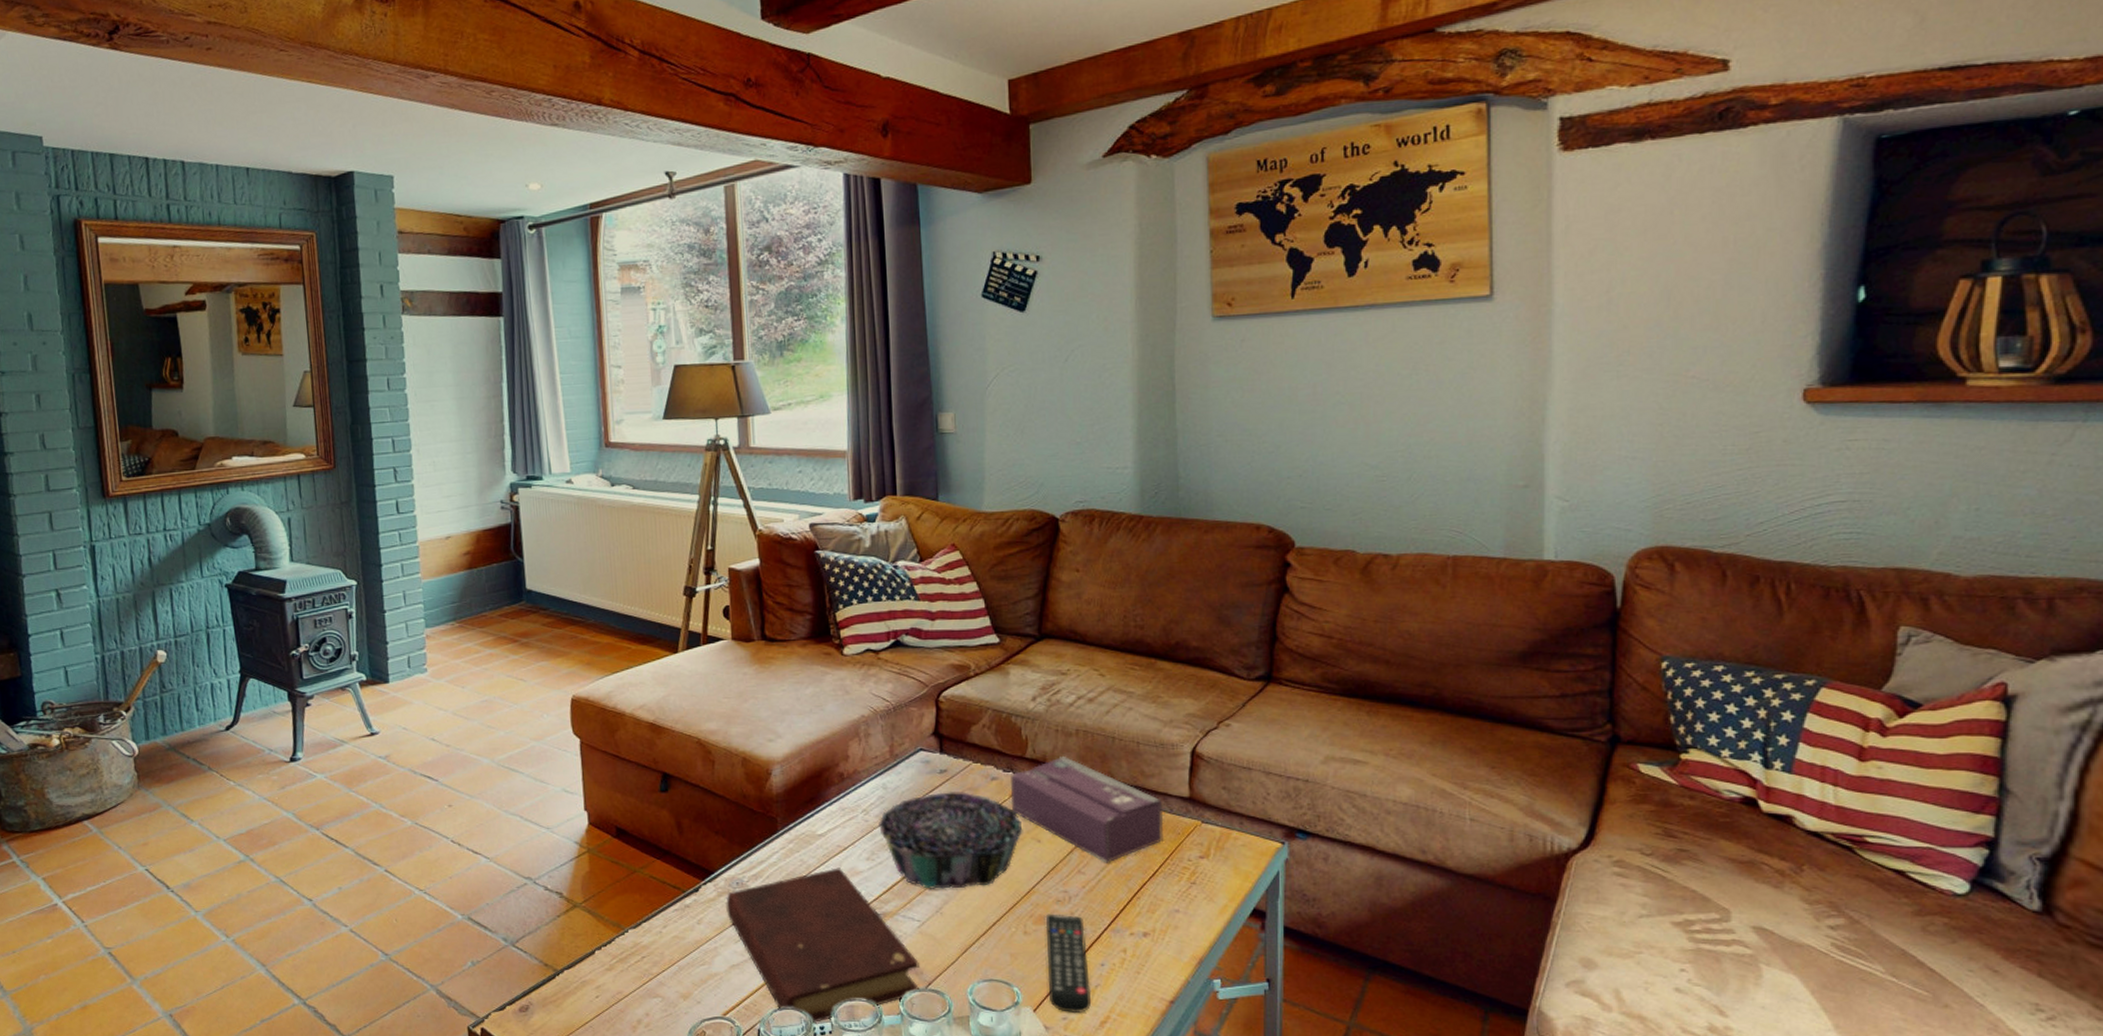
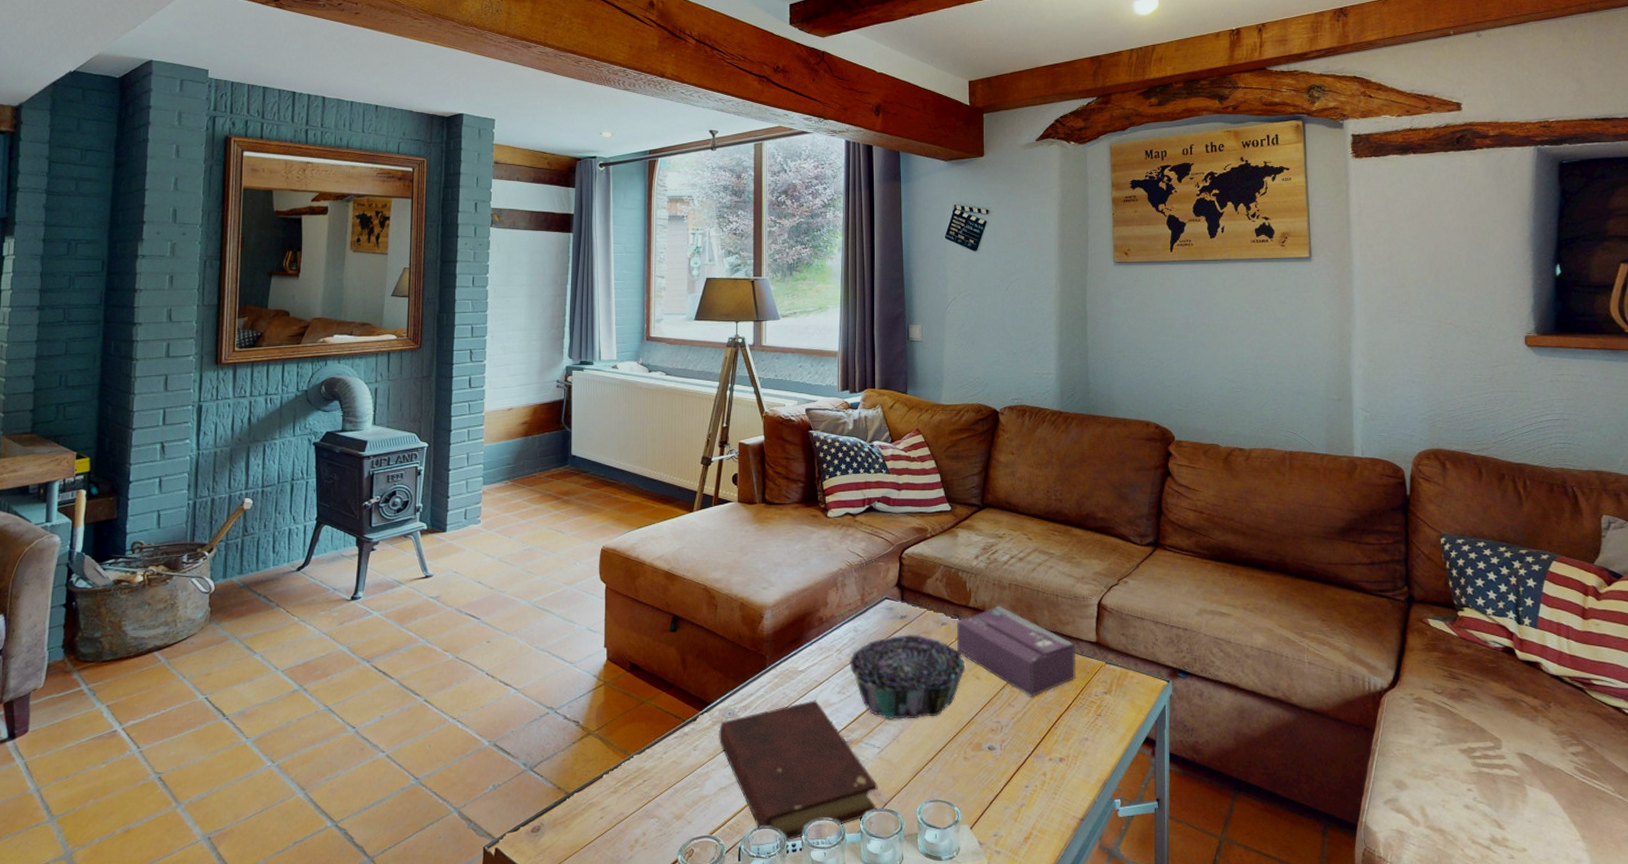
remote control: present [1045,914,1091,1014] -> none [981,741,1018,831]

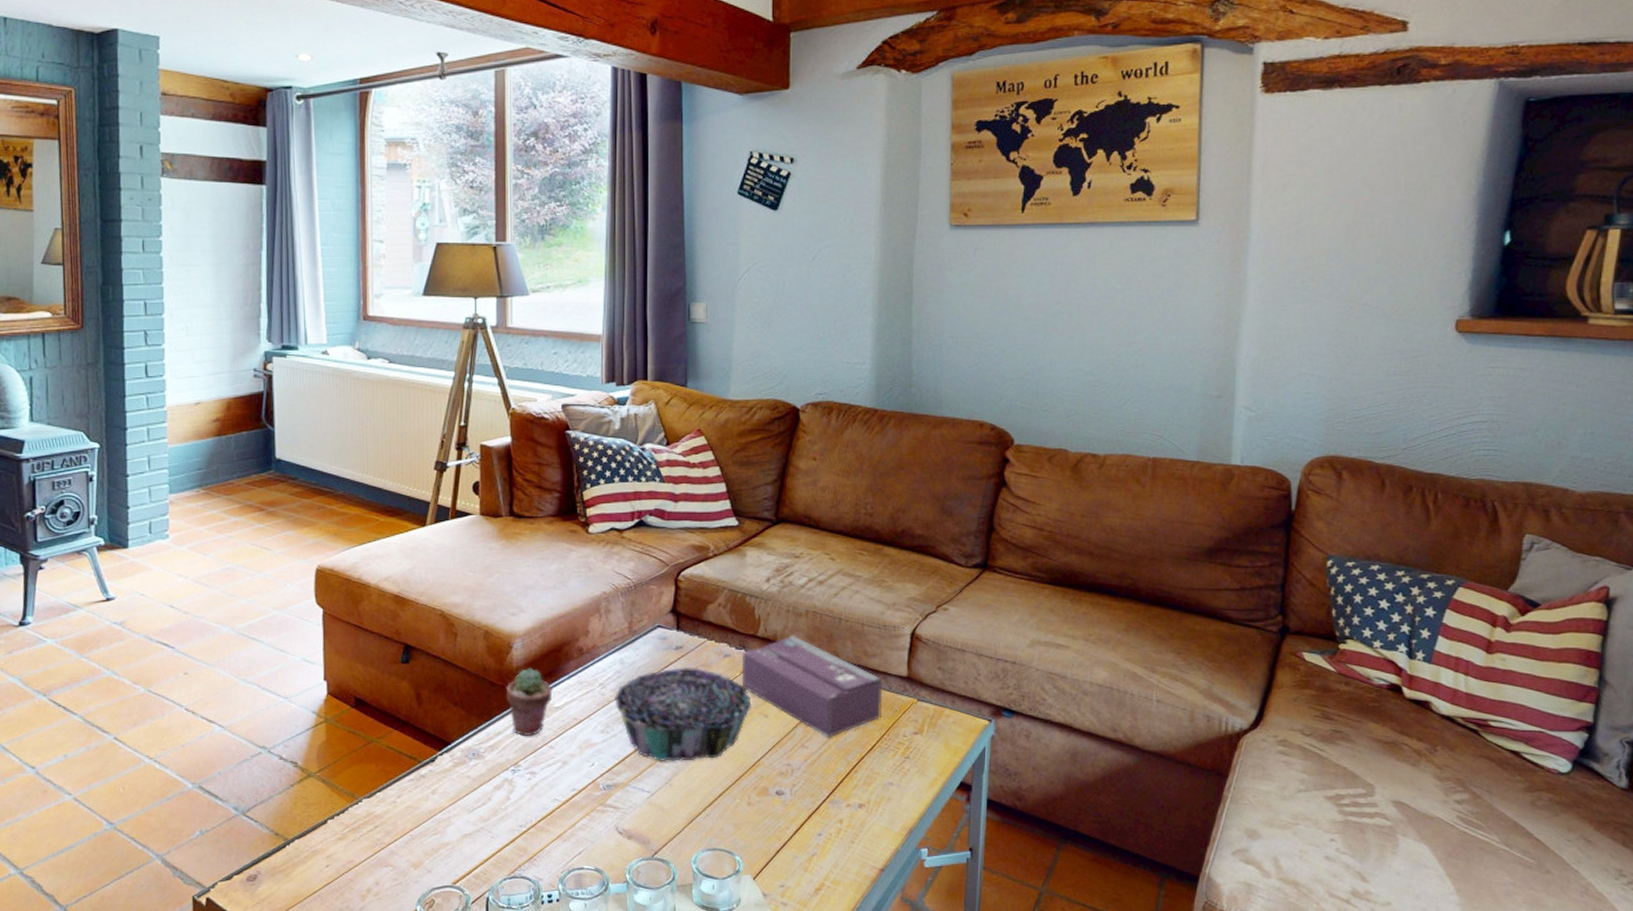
book: present [719,700,878,842] -> none [461,740,647,892]
potted succulent: none [757,635,797,696] -> present [505,667,553,736]

